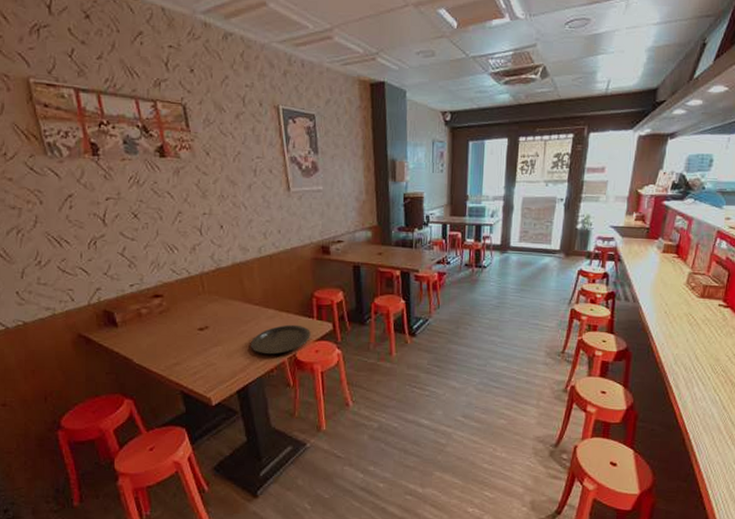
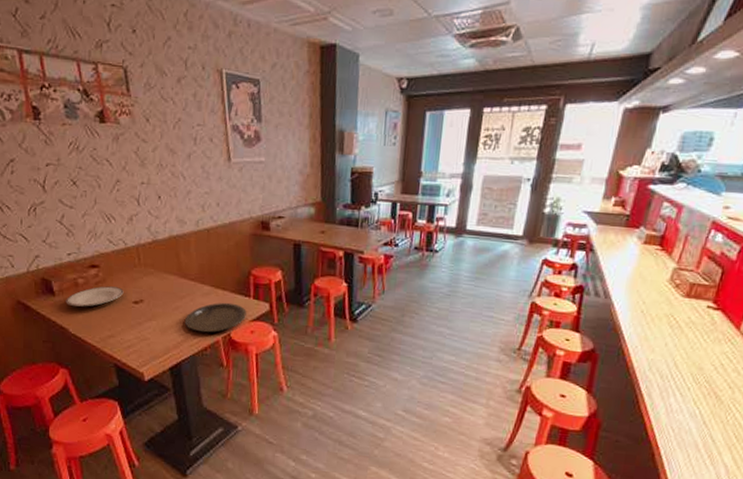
plate: none [129,315,189,337] -> present [65,286,124,307]

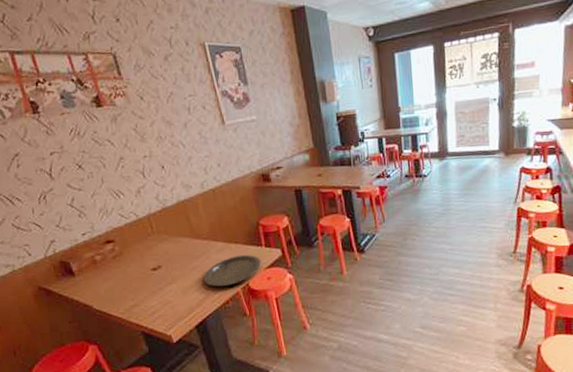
plate: present [65,286,124,307] -> none [86,257,142,283]

